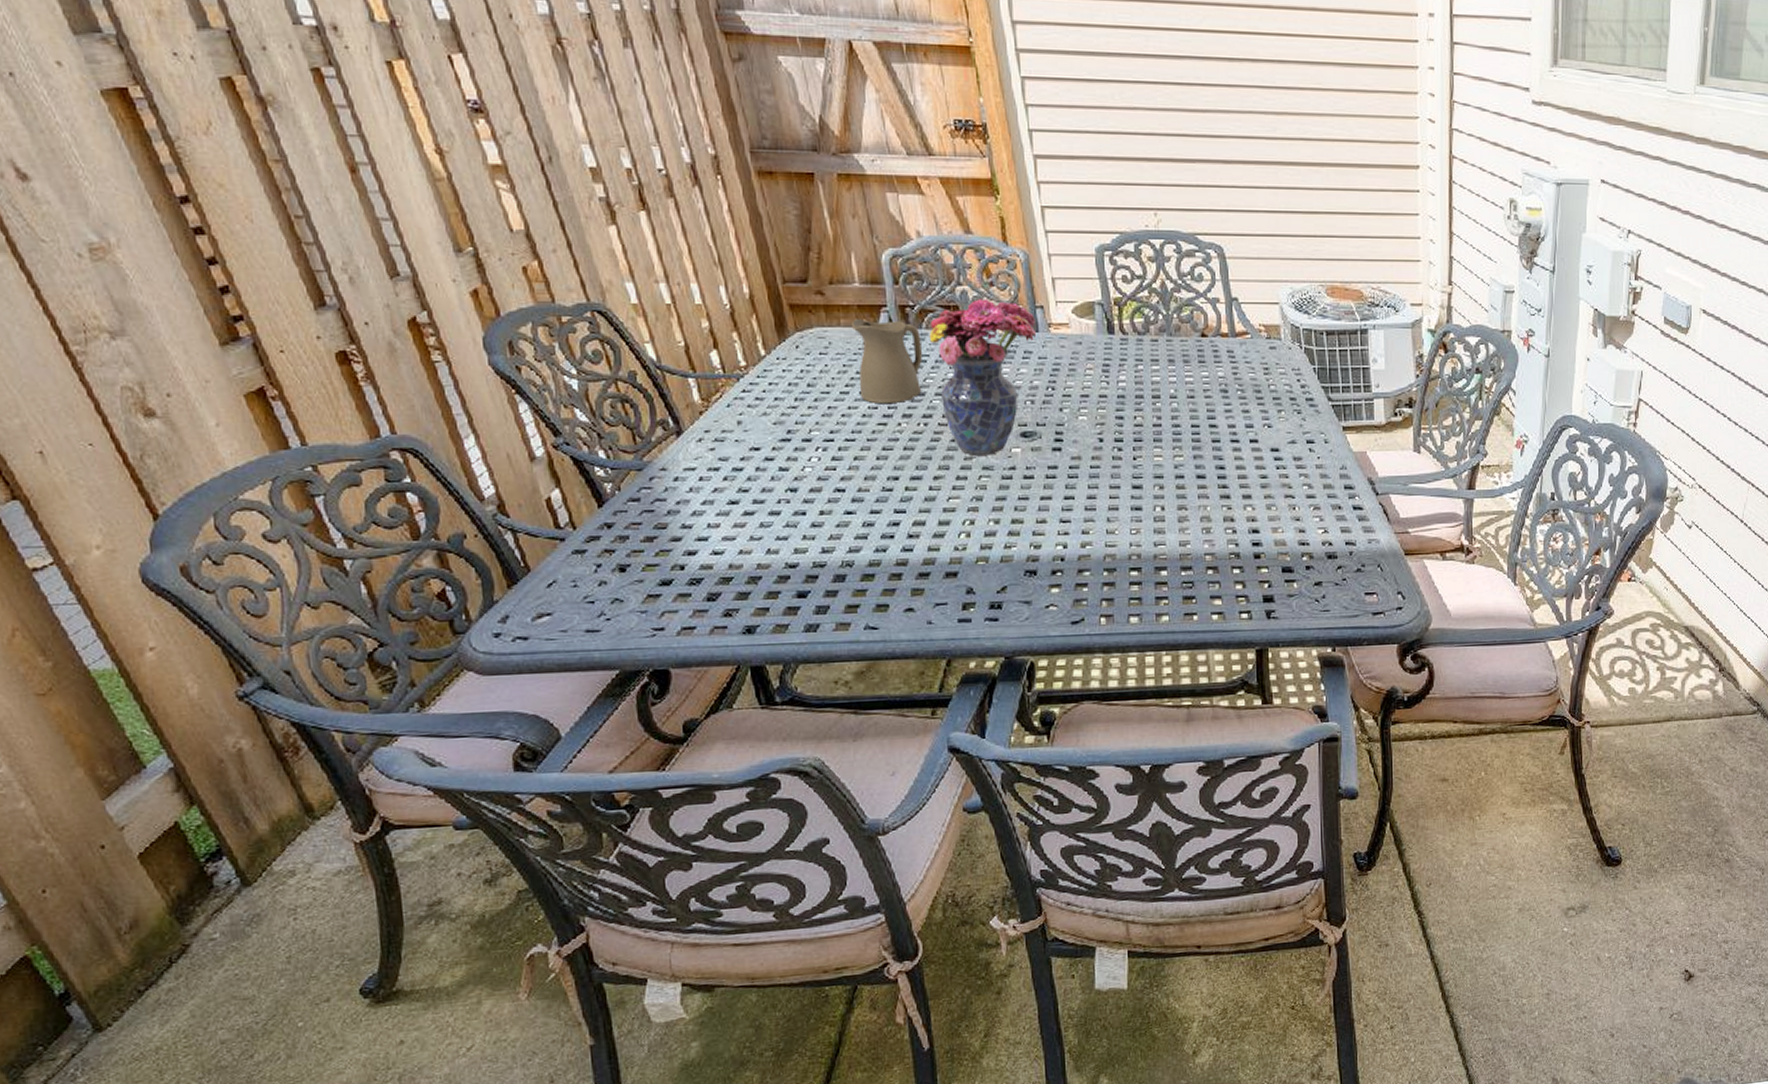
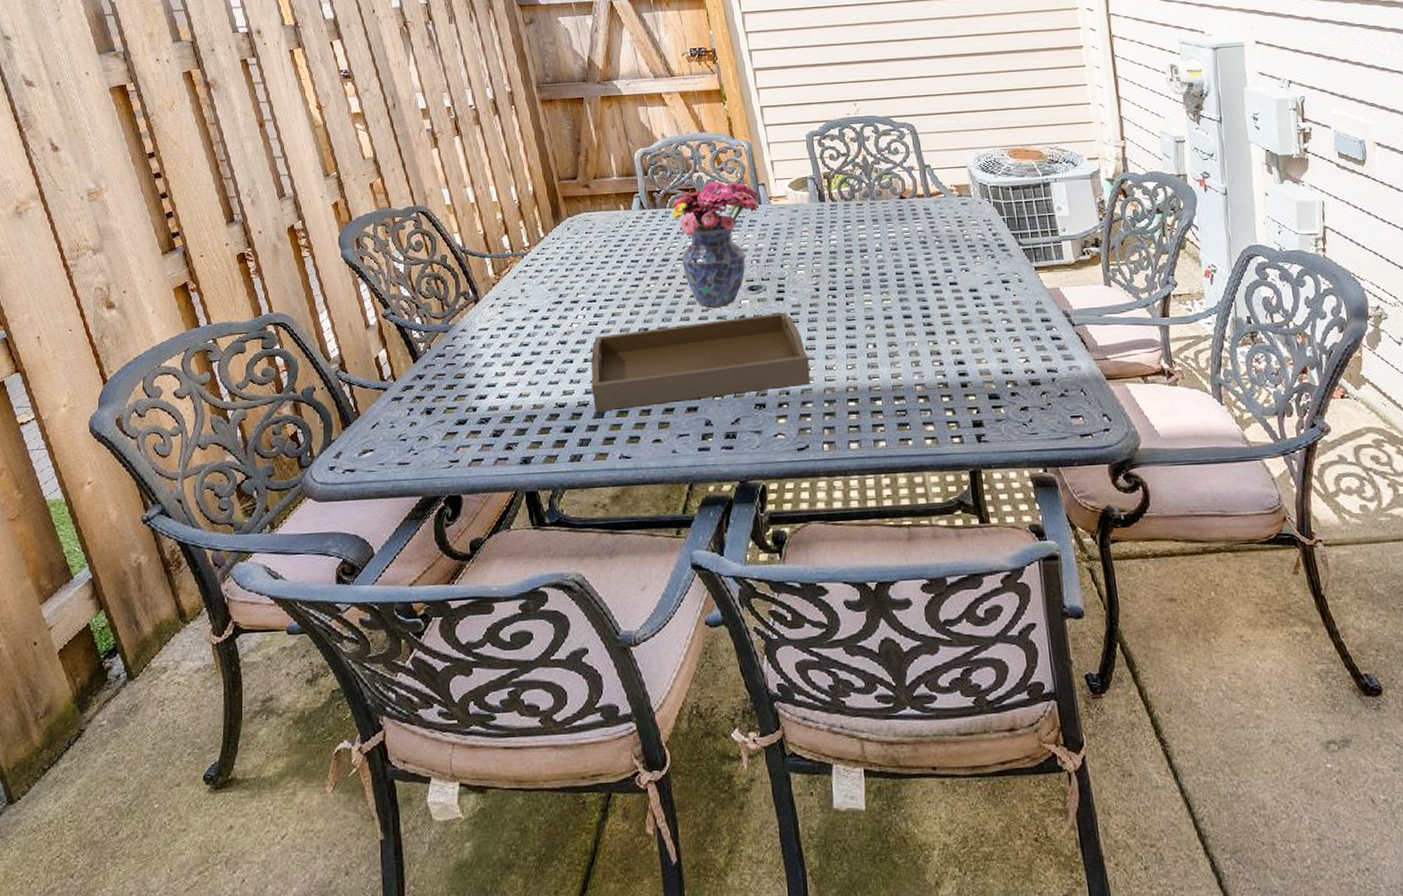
serving tray: none [829,465,1089,575] -> present [591,312,811,412]
pitcher: present [852,318,923,404] -> none [611,203,668,270]

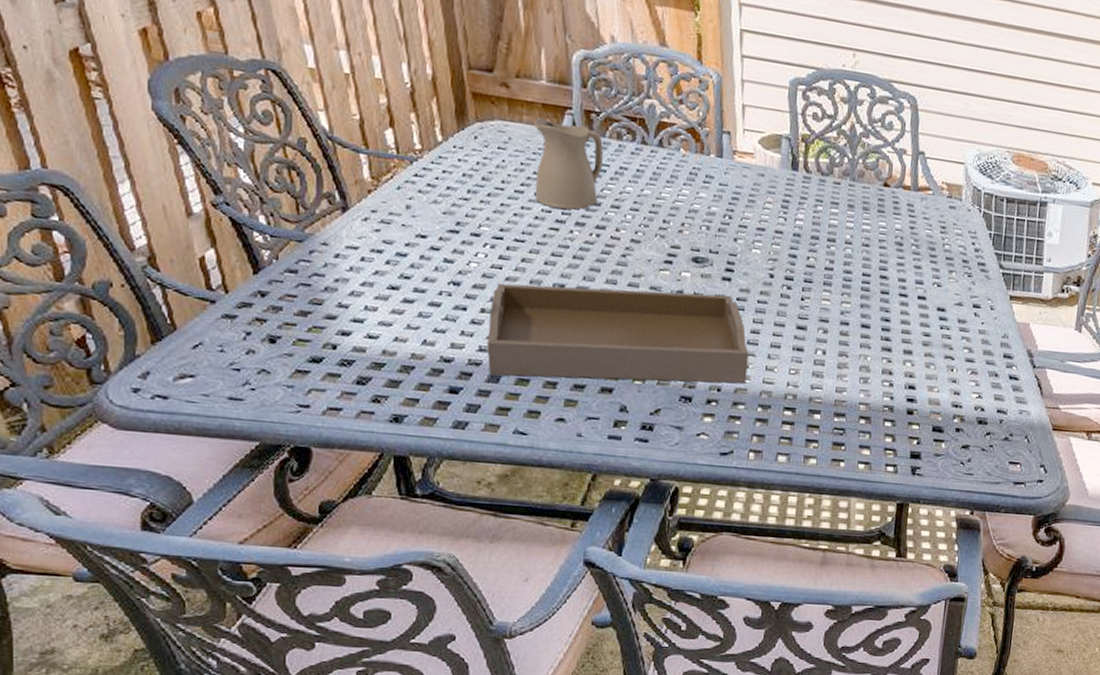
pitcher: none [611,203,668,270] -> present [534,116,604,210]
flower arrangement: present [672,181,760,308] -> none [611,115,721,276]

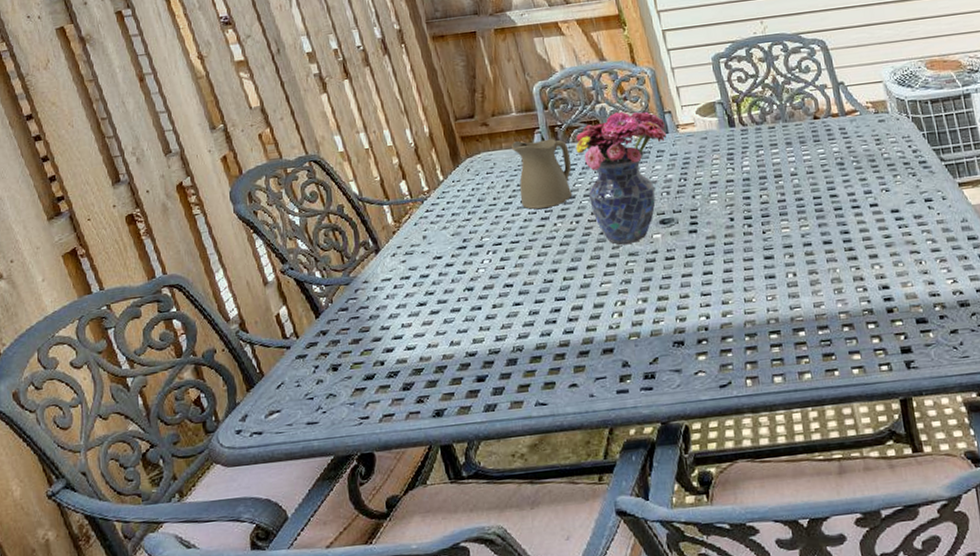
serving tray: present [487,283,749,384] -> none [500,244,730,359]
flower arrangement: none [611,115,721,276] -> present [575,111,667,245]

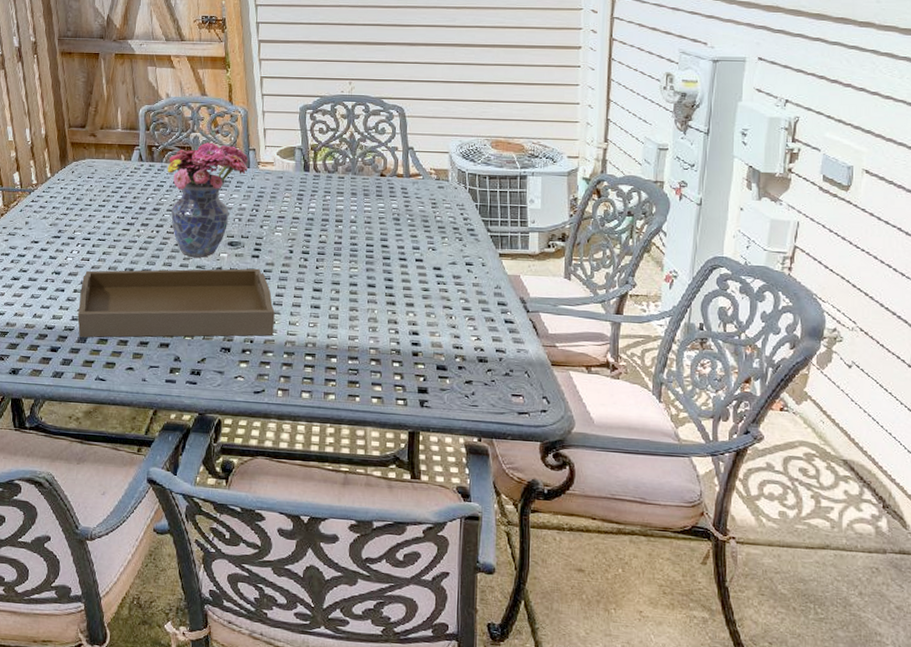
serving tray: none [500,244,730,359] -> present [77,268,275,338]
pitcher: present [512,138,573,210] -> none [112,153,162,216]

